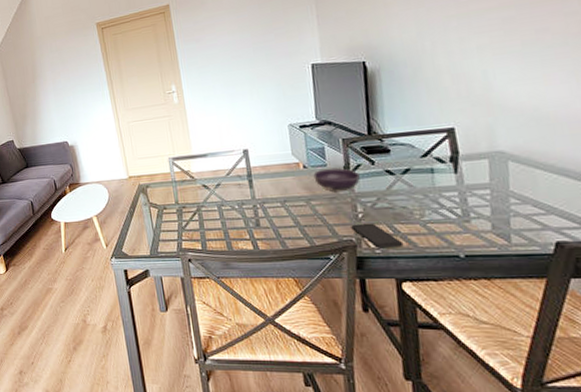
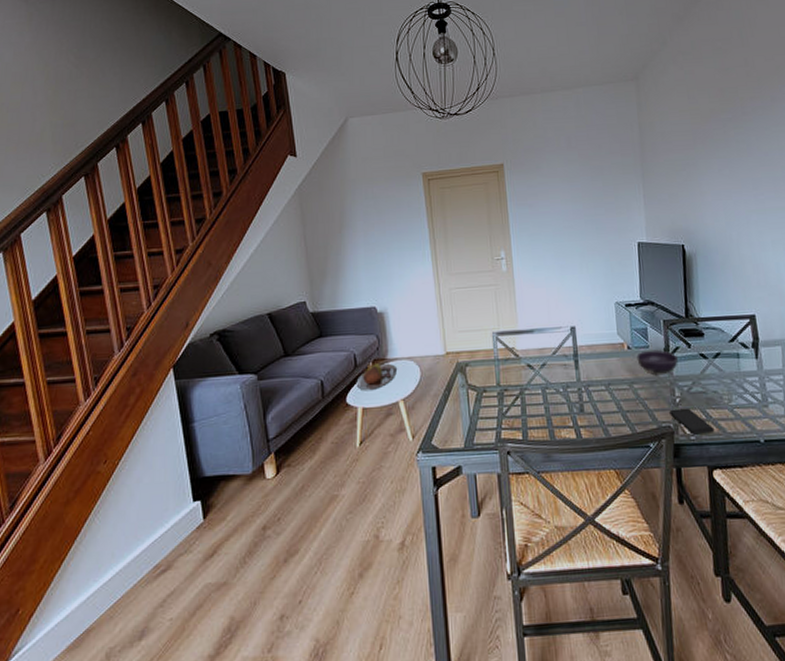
serving tray: none [57,184,89,208] -> present [356,360,397,390]

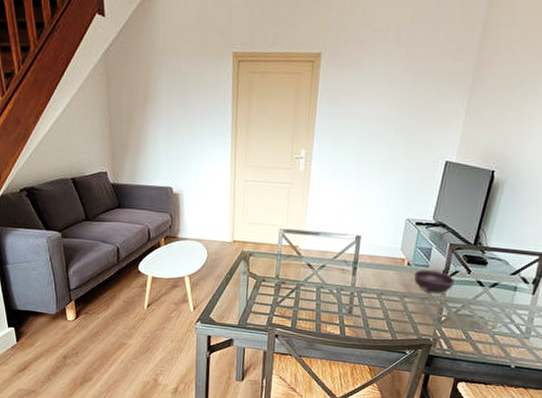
serving tray: present [356,360,397,390] -> none [148,238,186,263]
mobile phone: present [669,408,715,435] -> none [432,326,471,352]

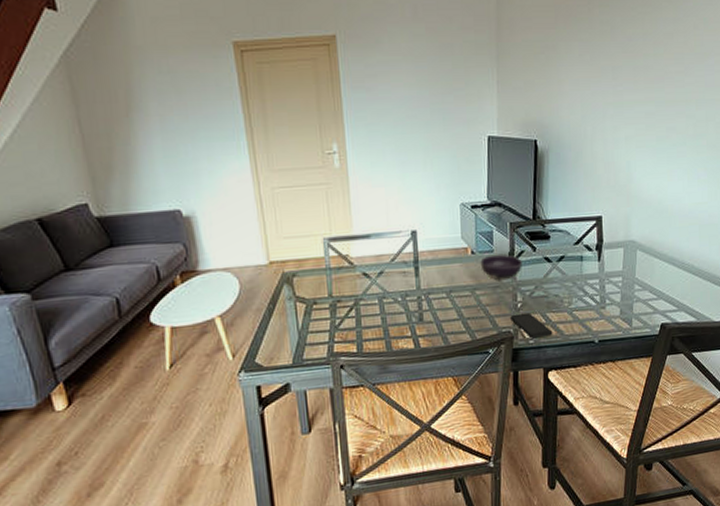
mobile phone: none [432,326,471,352] -> present [510,312,553,339]

